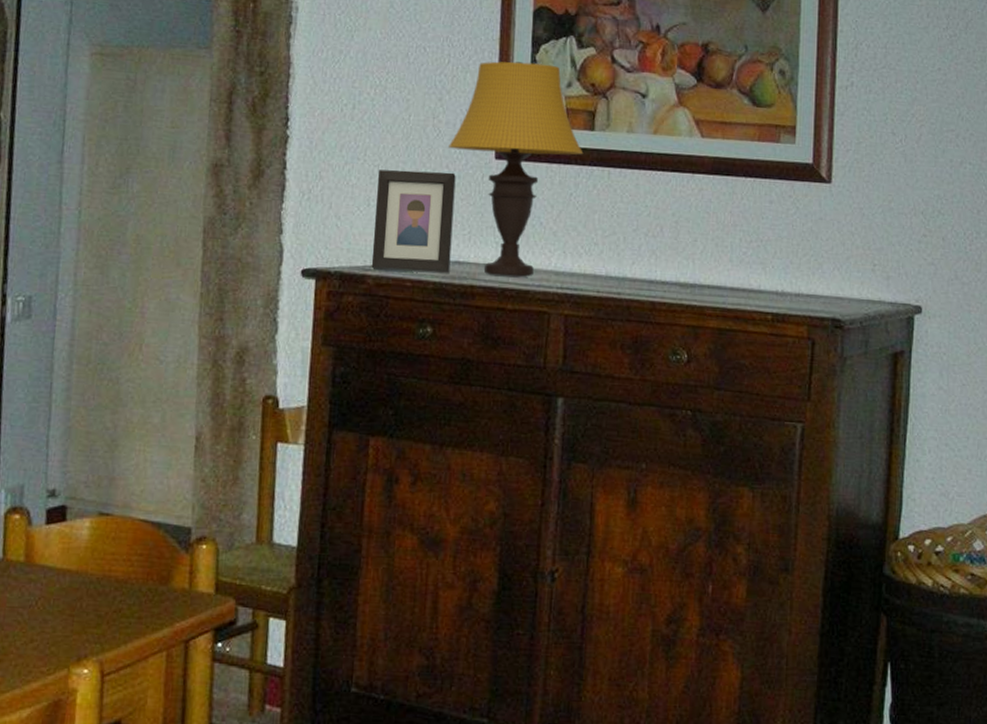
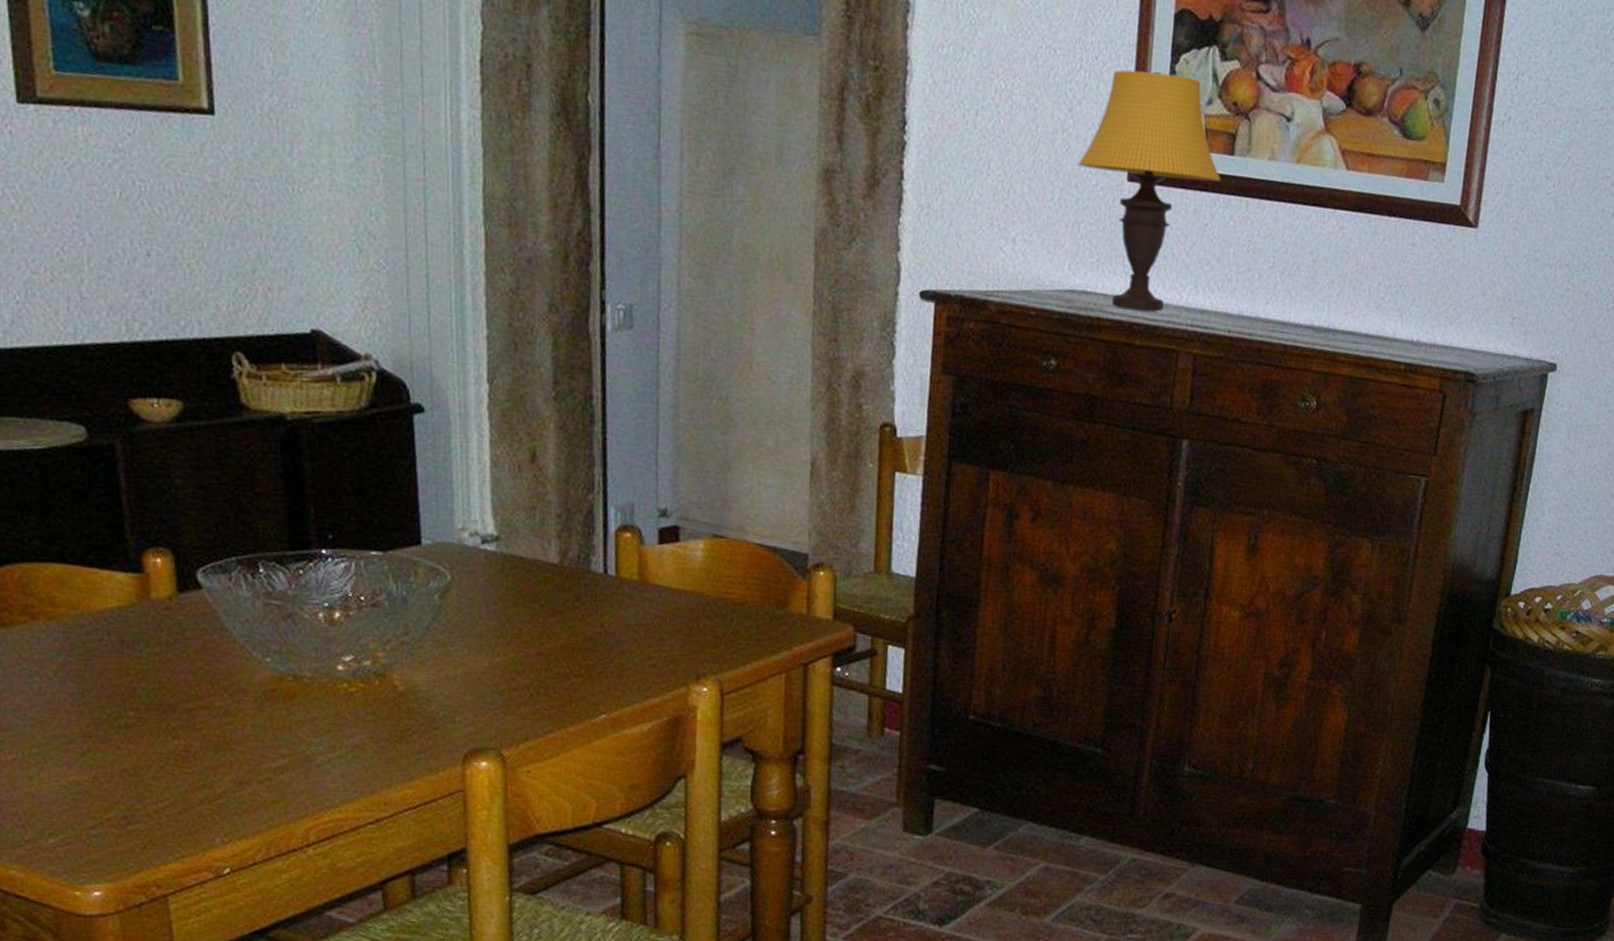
picture frame: present [371,169,456,274] -> none [993,185,1085,304]

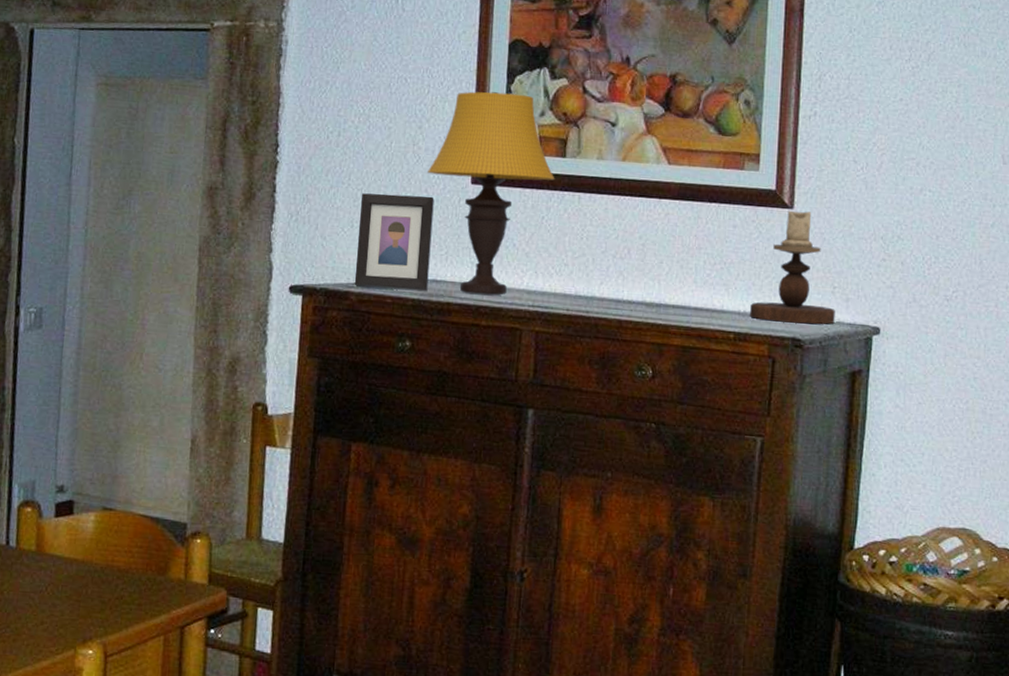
picture frame: none [993,185,1085,304] -> present [354,193,434,292]
candlestick: none [1422,229,1513,358] -> present [749,210,835,324]

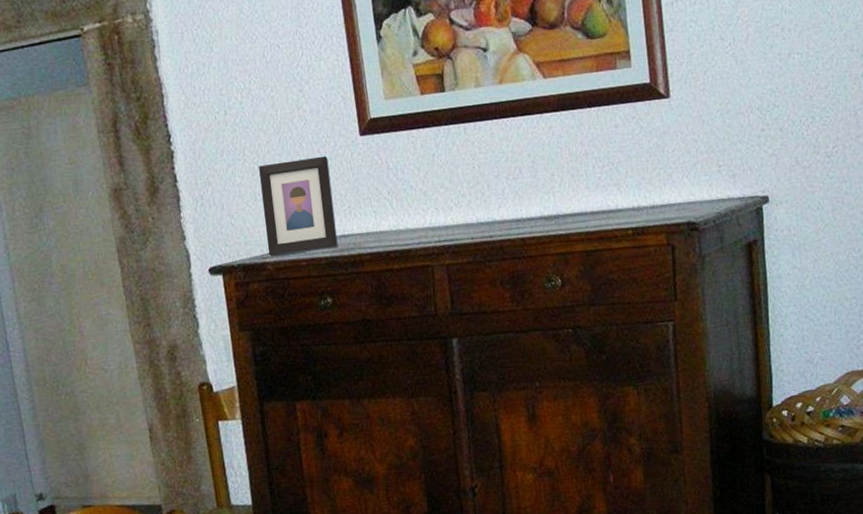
table lamp: present [428,91,555,296] -> none [316,37,439,243]
candlestick: present [749,210,835,324] -> none [643,97,725,211]

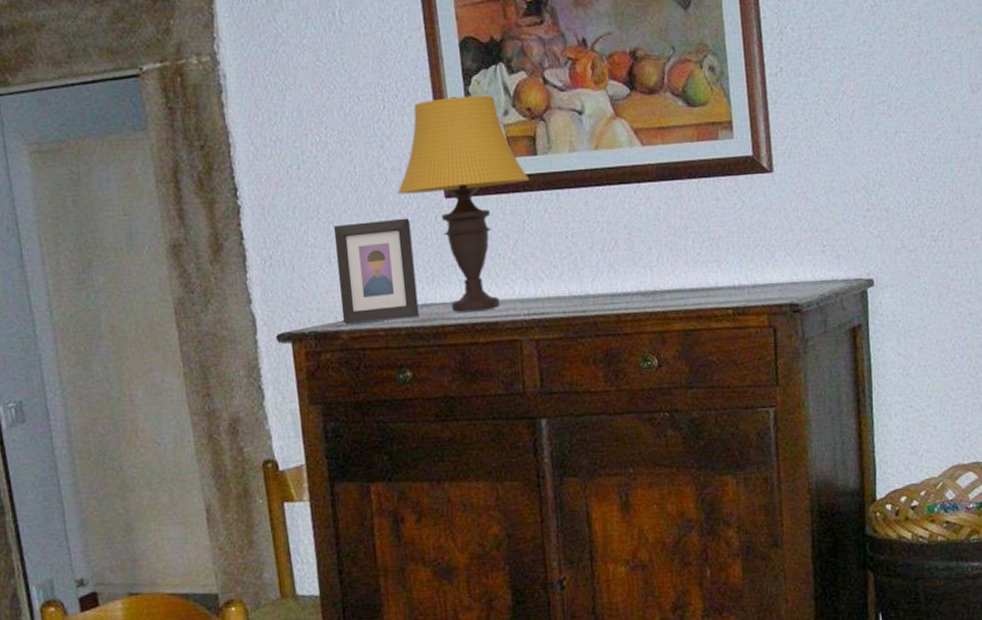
table lamp: none [316,37,439,243] -> present [398,95,530,313]

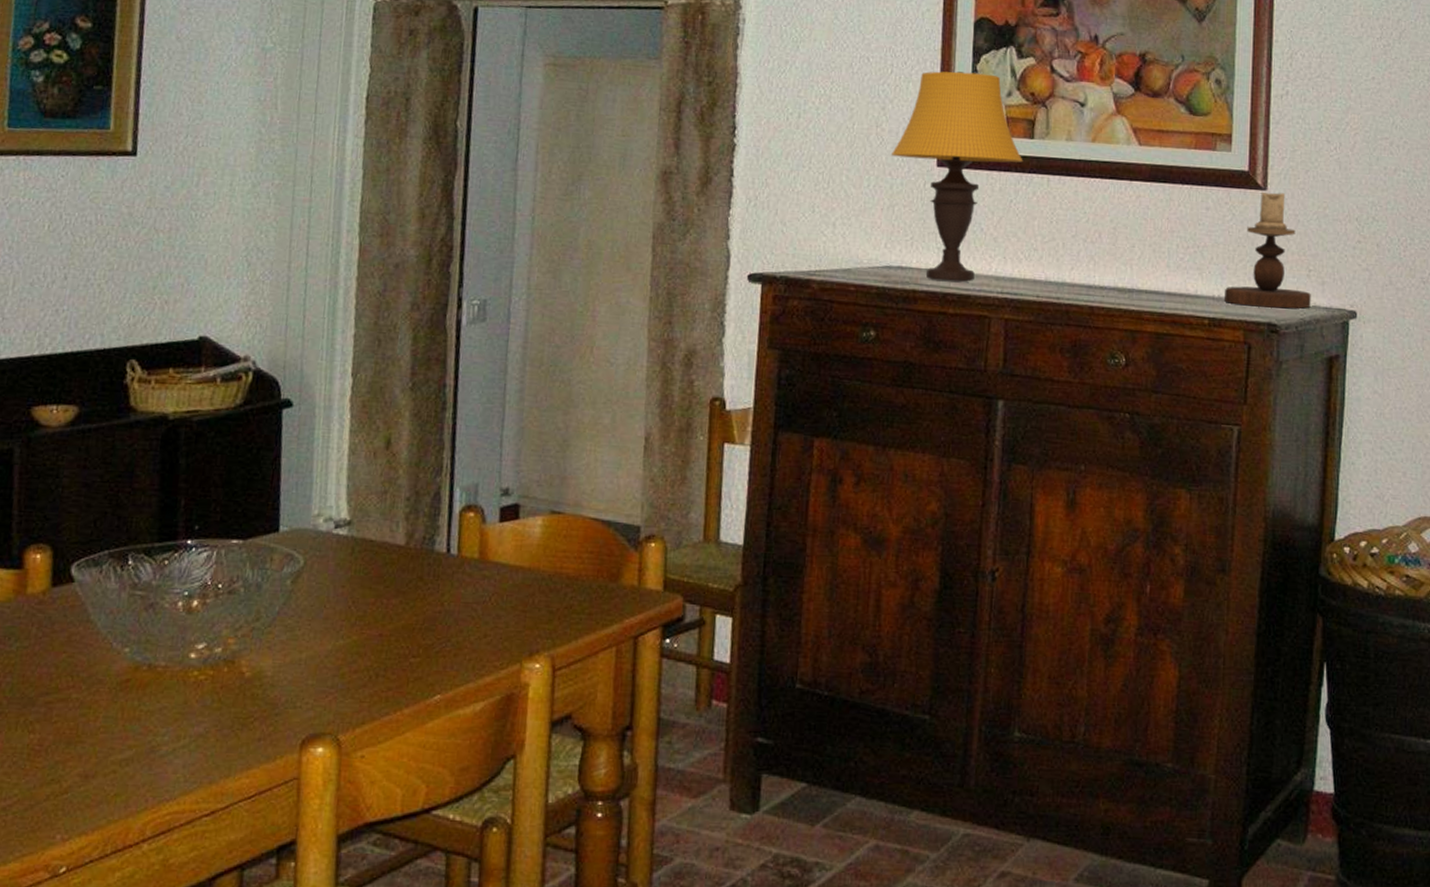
picture frame: present [334,218,419,325] -> none [816,177,899,279]
candlestick: none [744,172,829,291] -> present [1223,191,1311,309]

